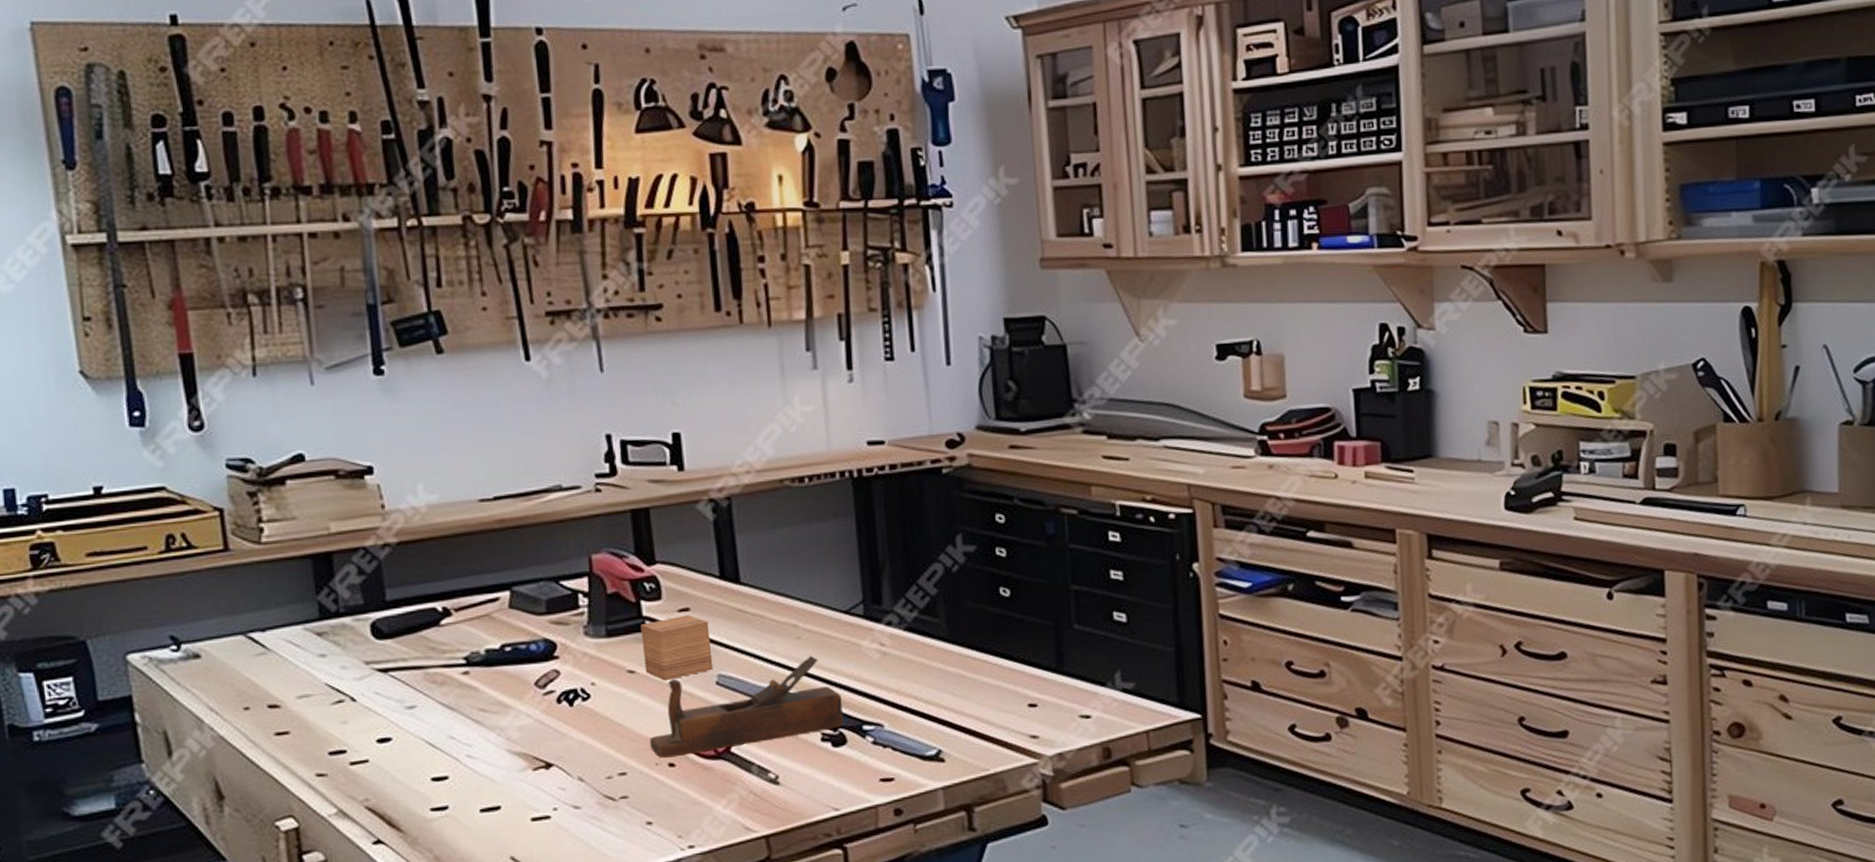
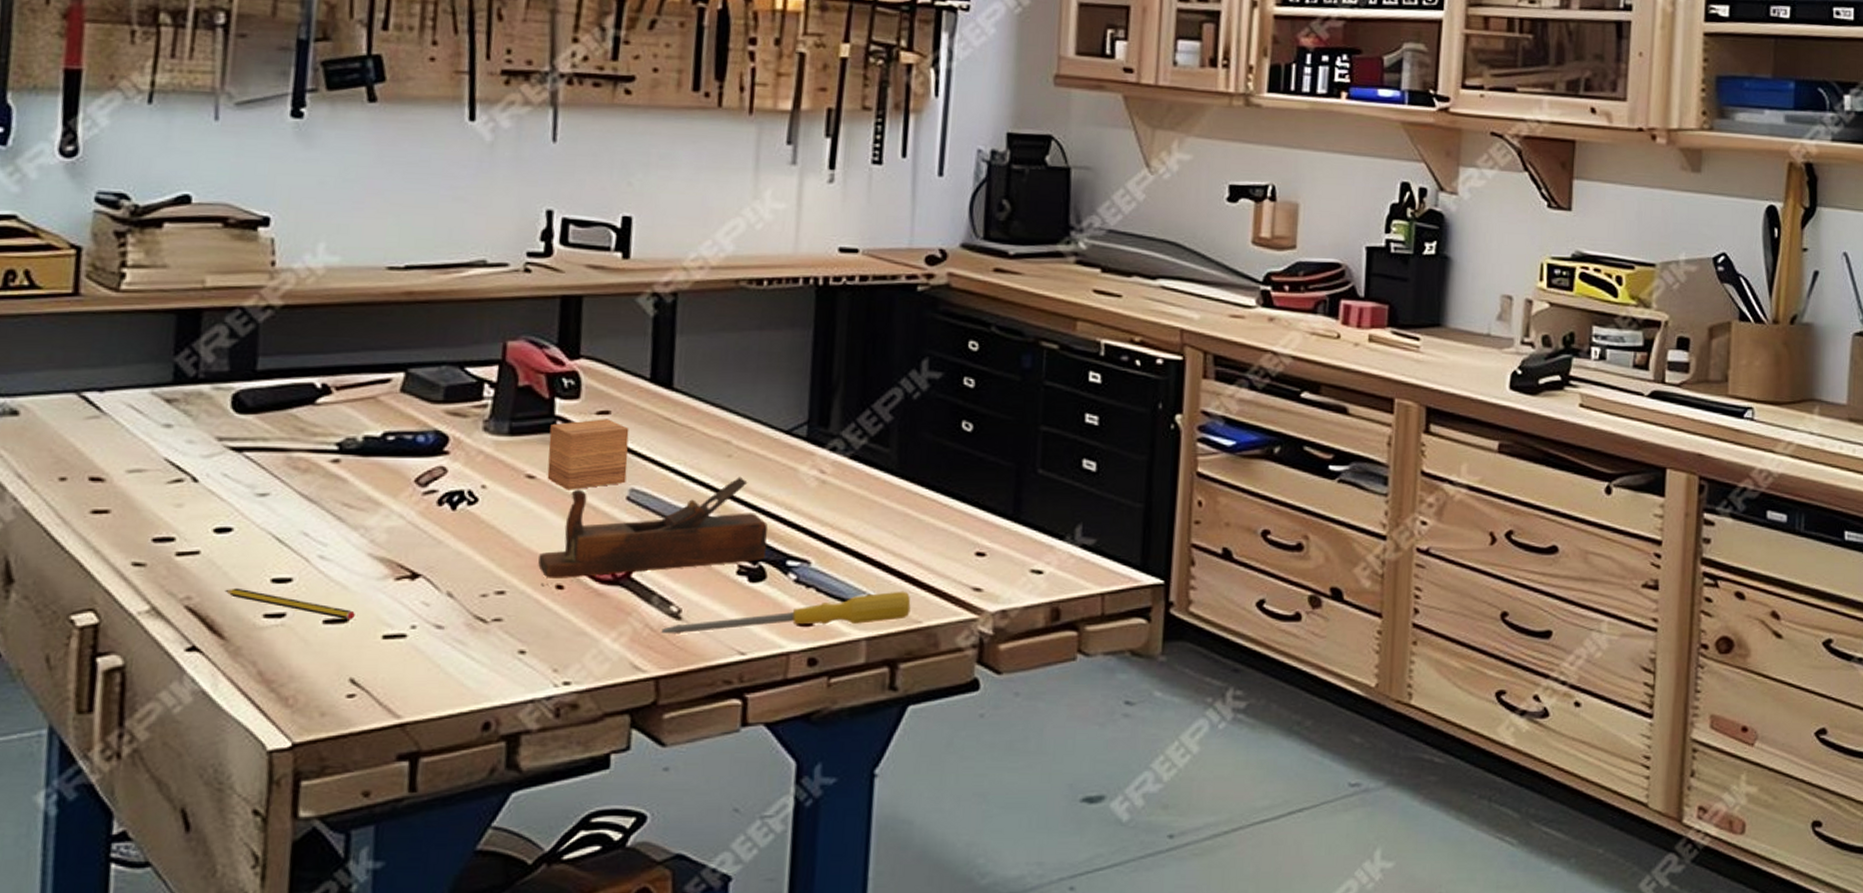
pencil: none [395,788,505,808] -> present [225,587,355,620]
screwdriver: none [764,743,978,799] -> present [661,591,911,634]

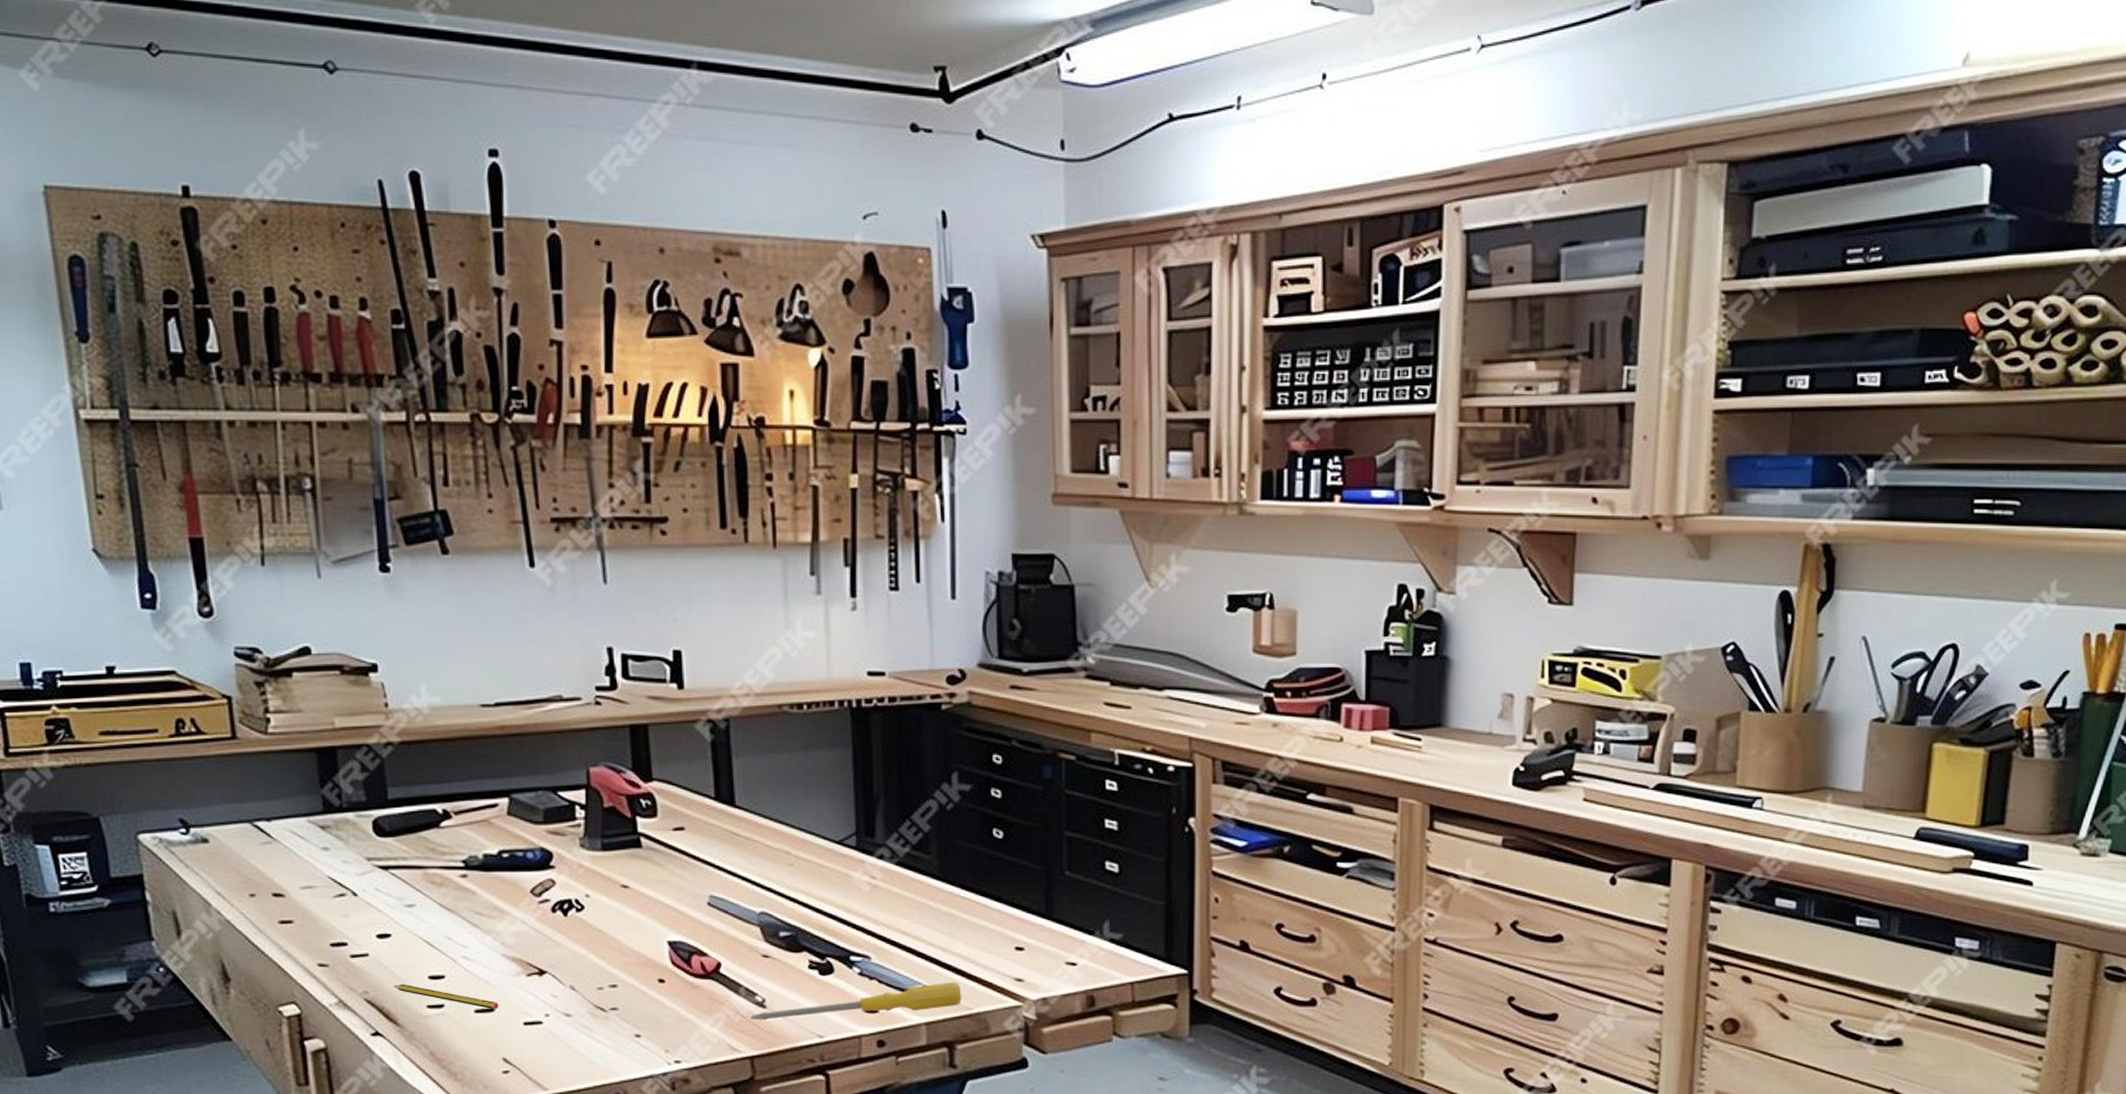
hand plane: present [538,476,768,587] -> none [641,883,832,981]
wooden block: present [547,419,630,490] -> none [635,834,705,897]

